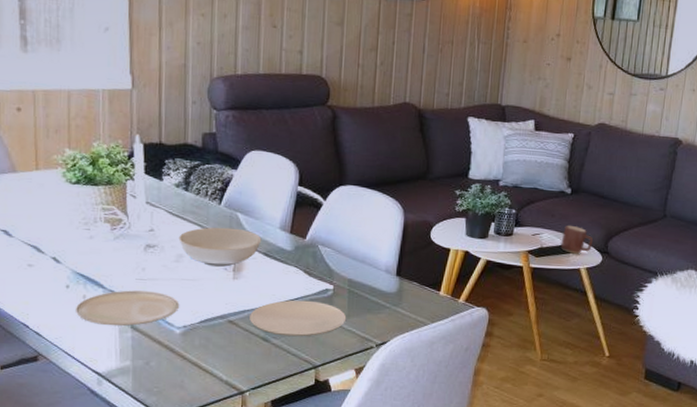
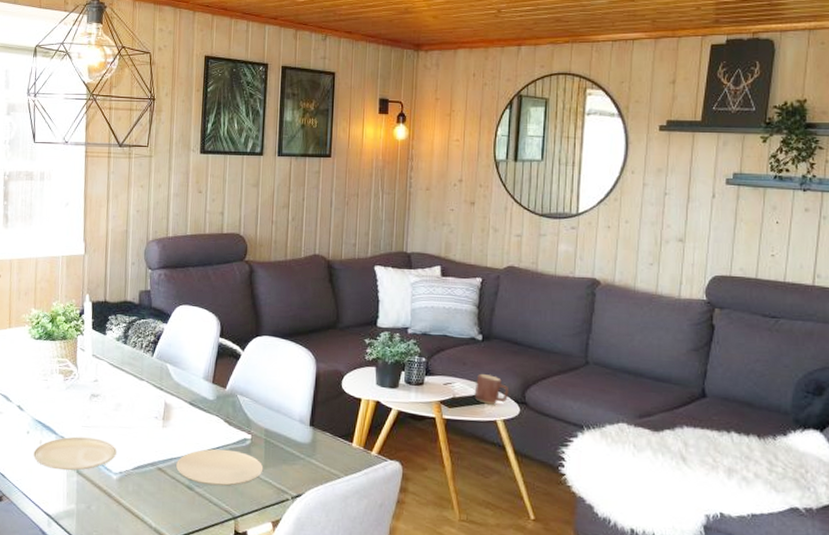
bowl: present [178,227,262,268] -> none [118,377,188,416]

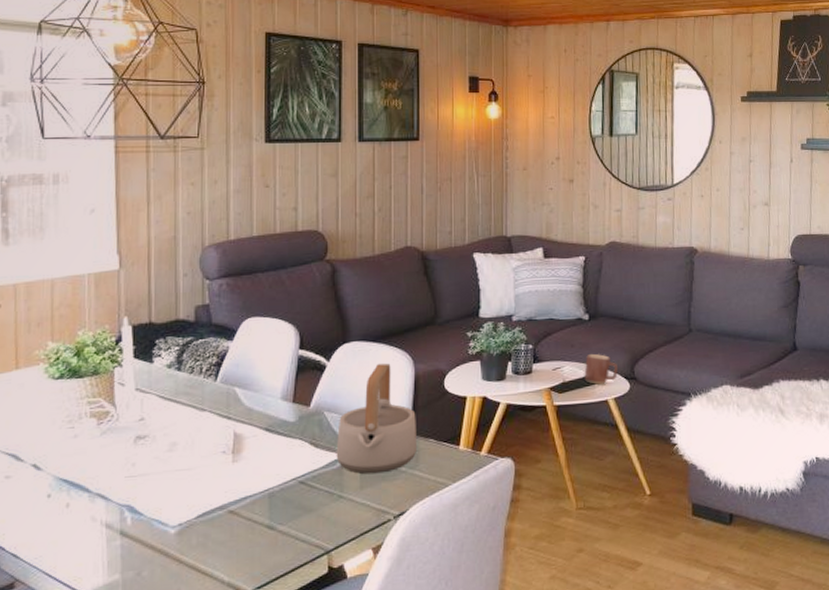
plate: present [33,436,117,471] -> none [58,488,175,536]
plate: present [176,448,264,487] -> none [252,475,359,521]
teapot: none [245,359,315,457] -> present [336,363,416,474]

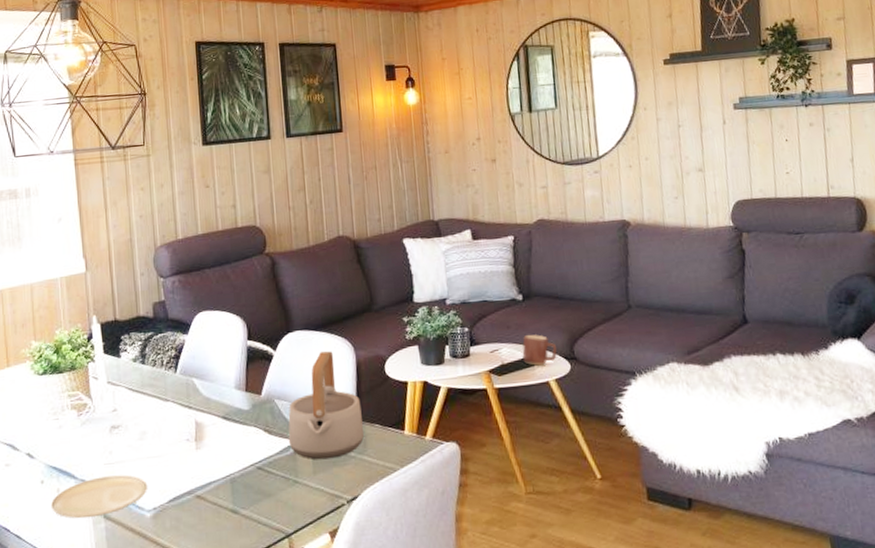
plate: none [58,488,175,536] -> present [51,474,148,519]

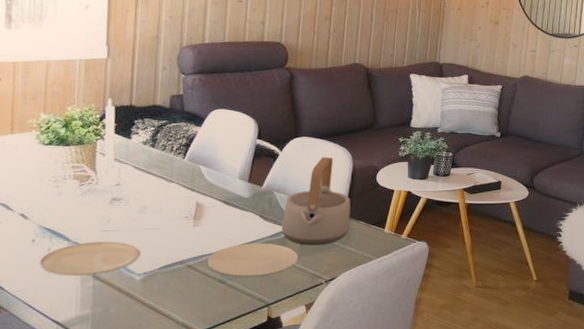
plate: none [216,461,313,505] -> present [207,243,299,277]
mug: present [522,334,557,366] -> none [492,164,521,190]

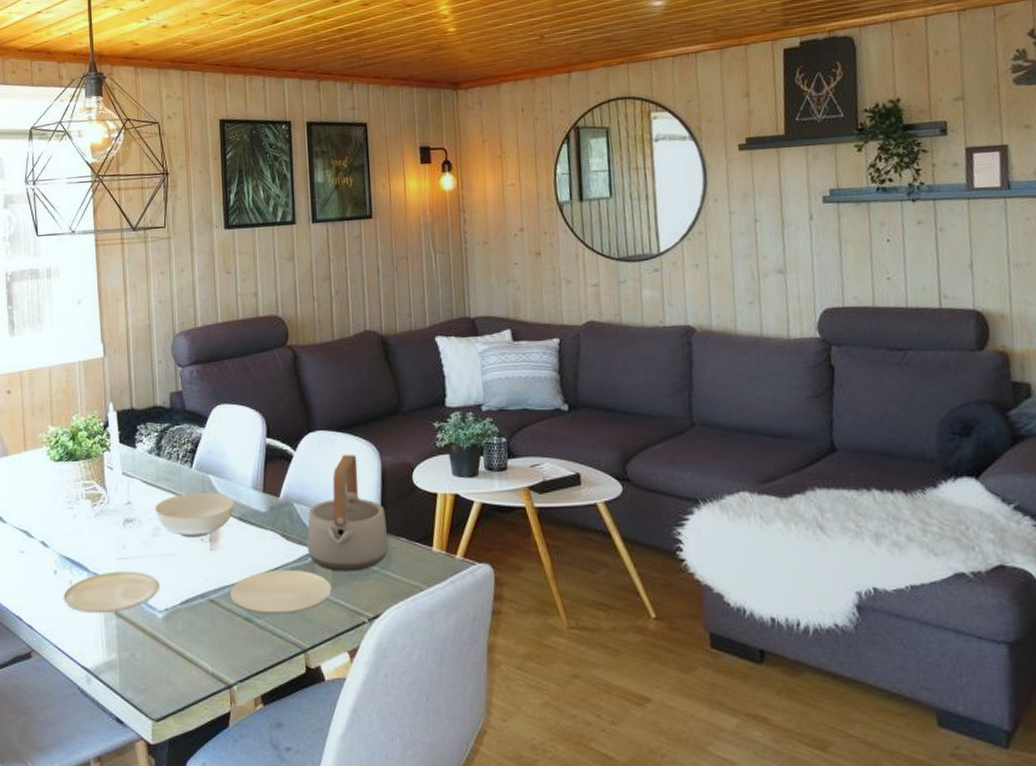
bowl: none [143,179,222,217] -> present [154,492,235,539]

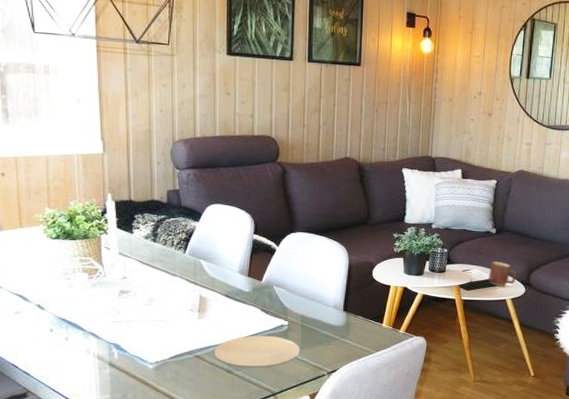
plate: present [64,571,161,614] -> none [60,332,152,364]
bowl: present [154,492,235,539] -> none [149,273,223,309]
teapot: present [307,455,388,572] -> none [282,252,348,339]
mug: none [566,449,607,485] -> present [488,261,517,286]

